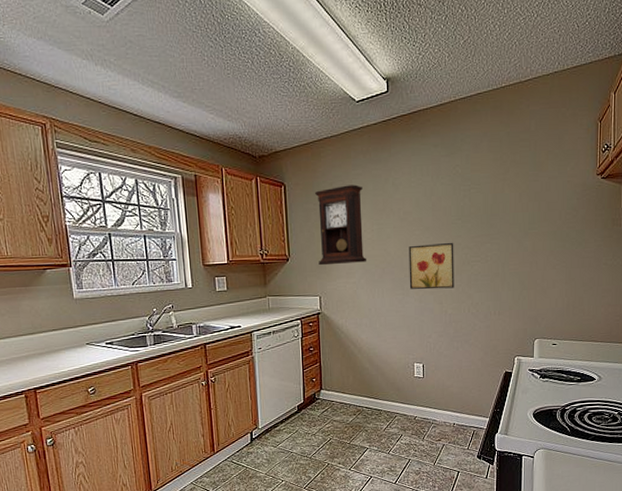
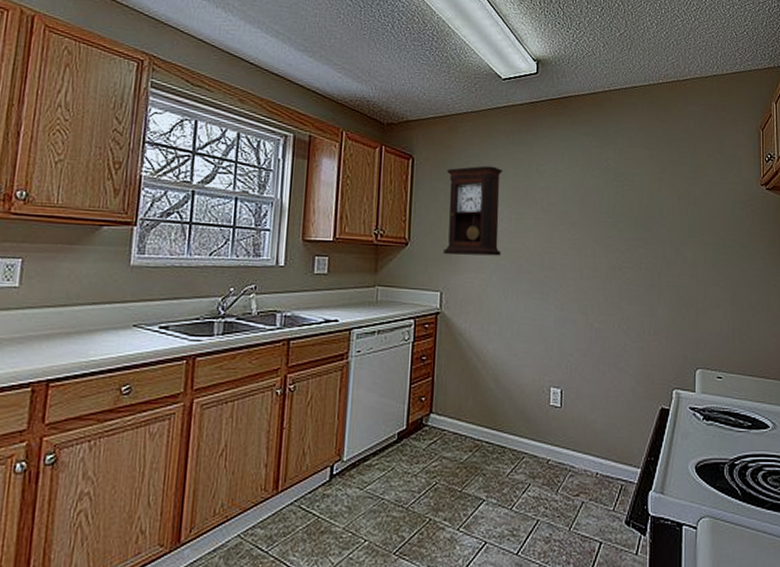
wall art: present [408,242,455,290] -> none [549,242,604,297]

